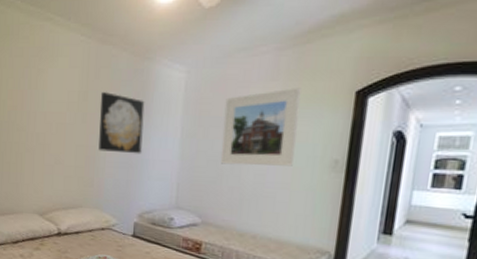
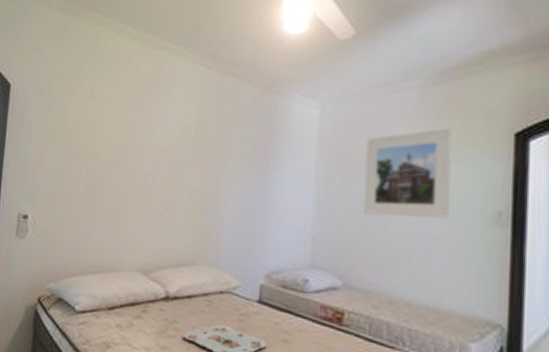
wall art: present [98,92,145,154] -> none [218,129,273,201]

